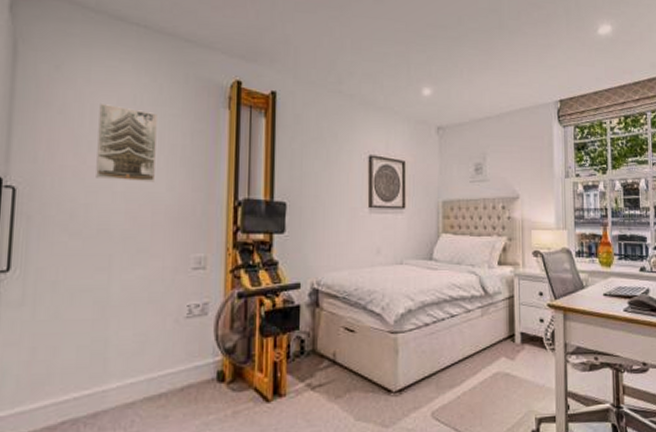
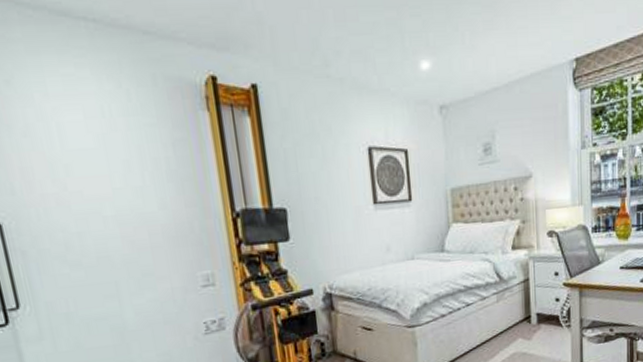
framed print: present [96,104,157,182] -> none [65,120,144,205]

